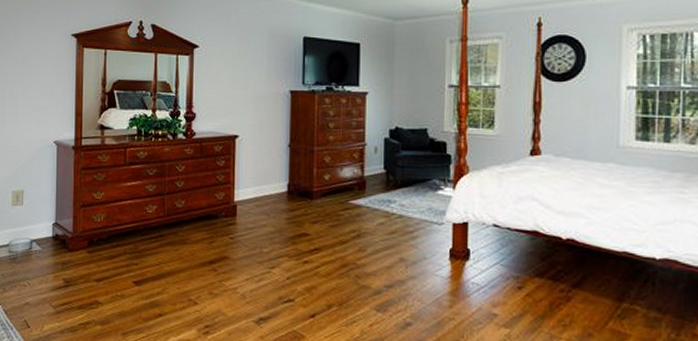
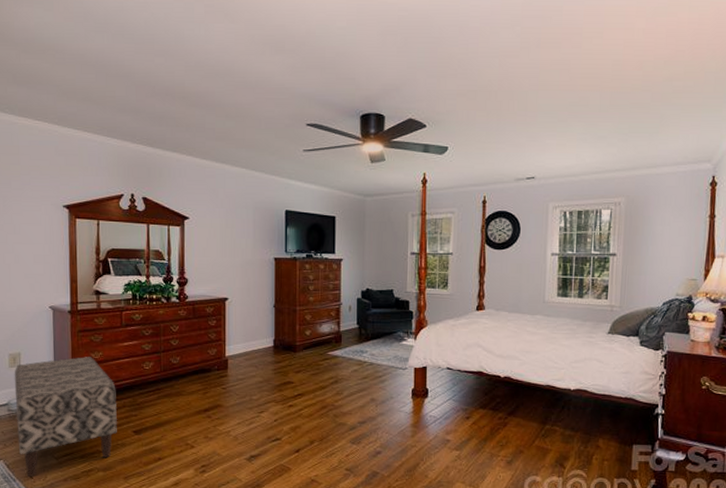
bench: none [16,196,118,326] -> present [14,357,118,477]

